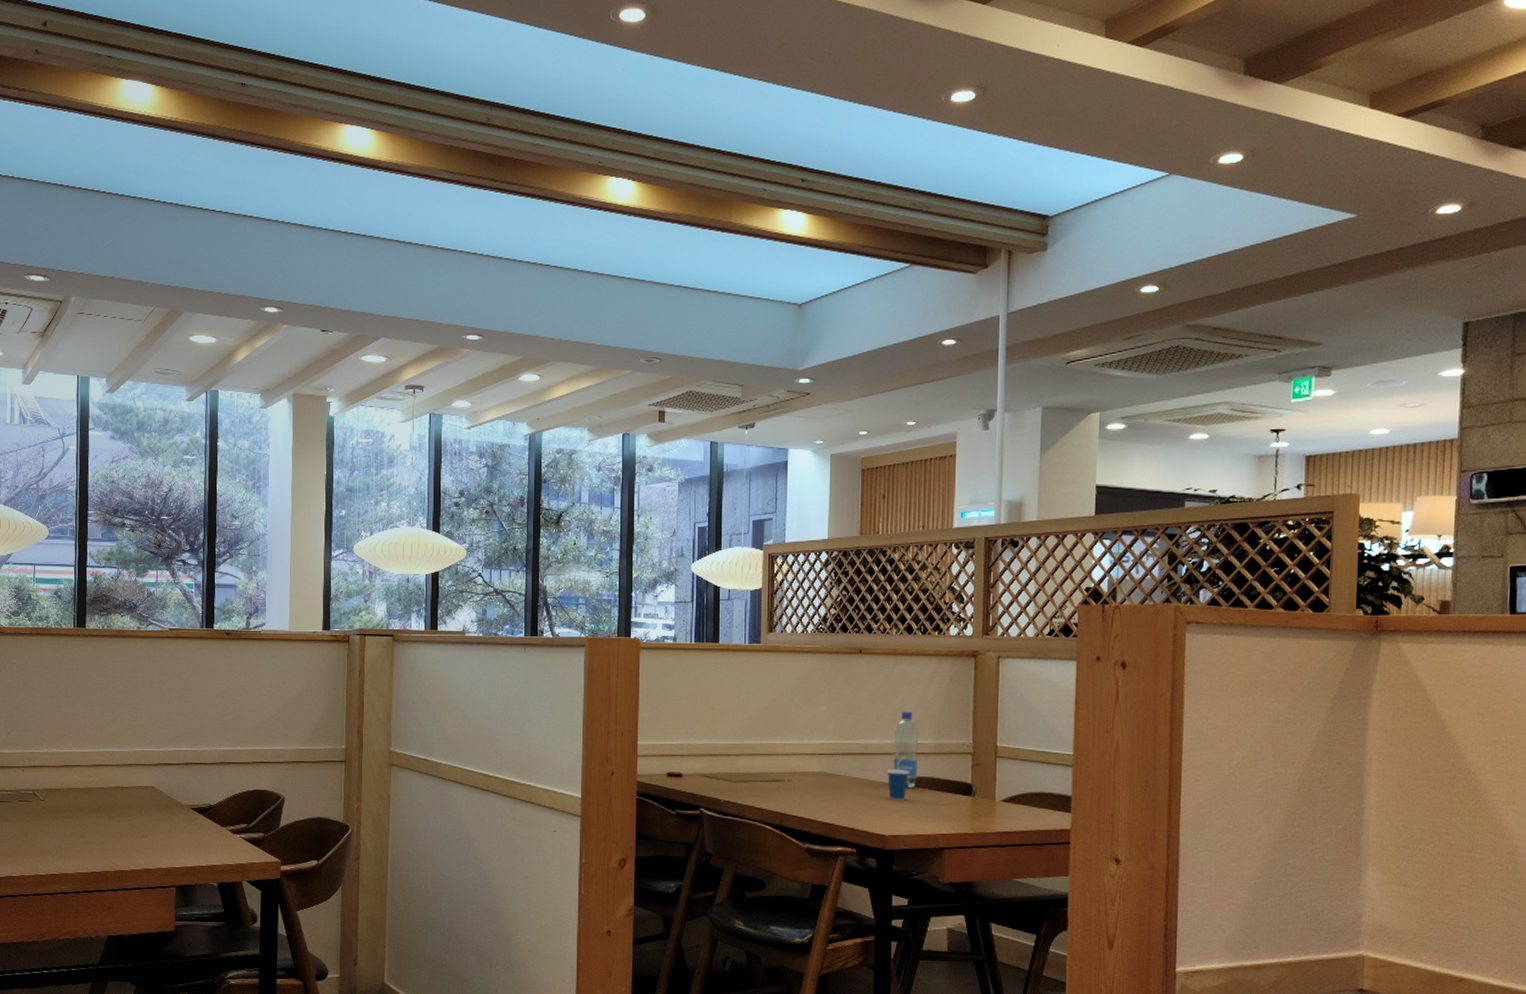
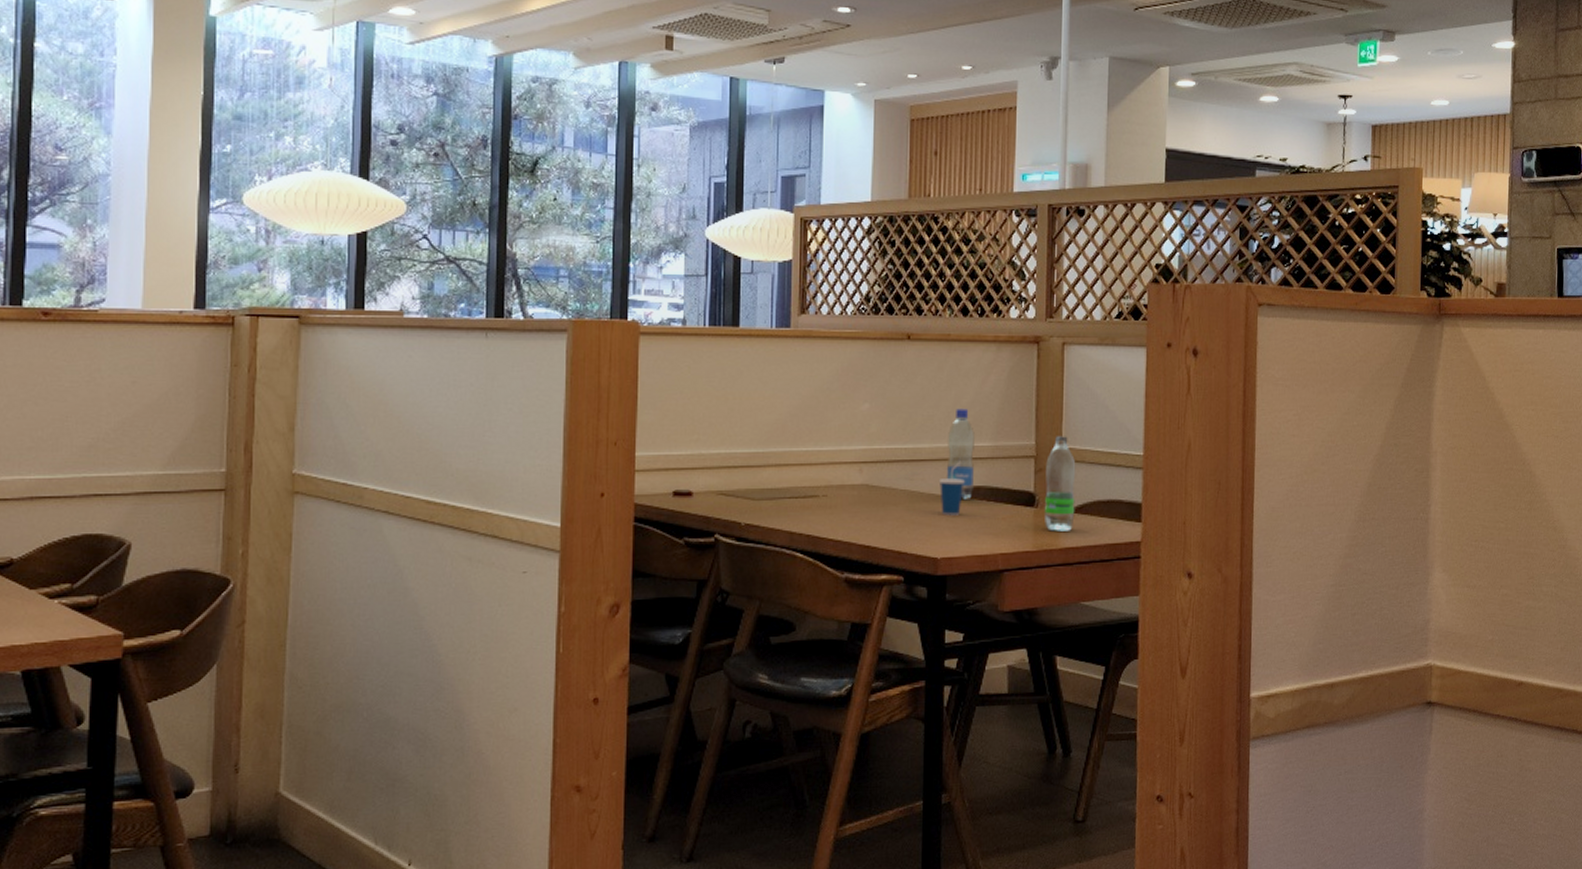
bottle: none [980,736,1010,818] -> present [1043,436,1076,531]

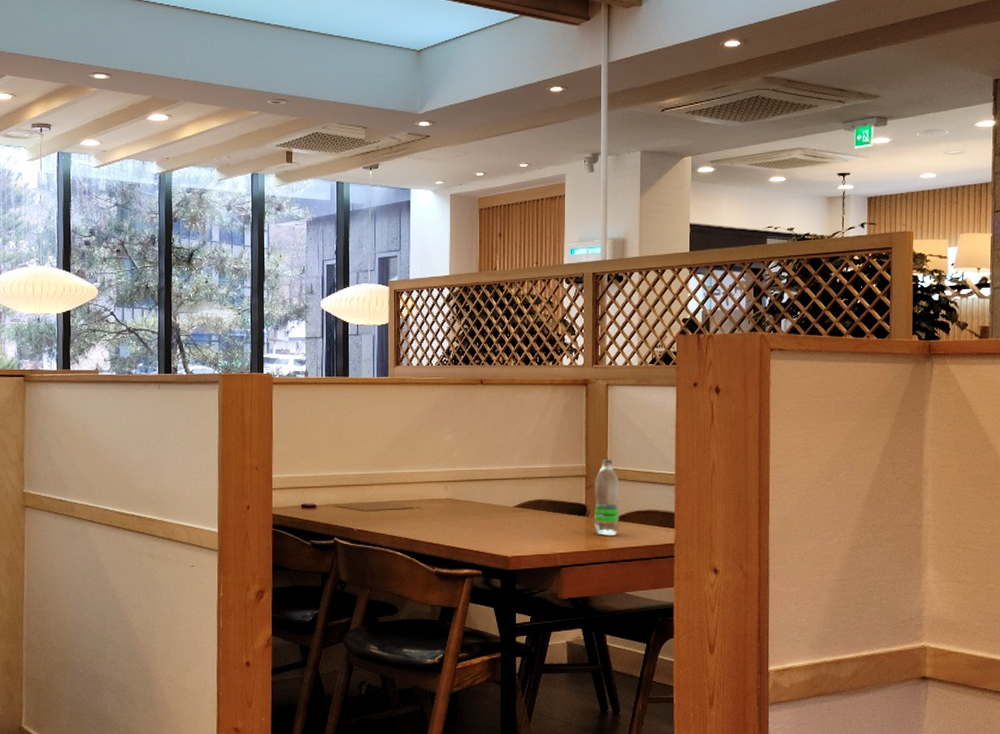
cup: present [938,461,965,516] -> none [508,479,529,523]
bottle: present [946,408,975,499] -> none [514,438,536,510]

